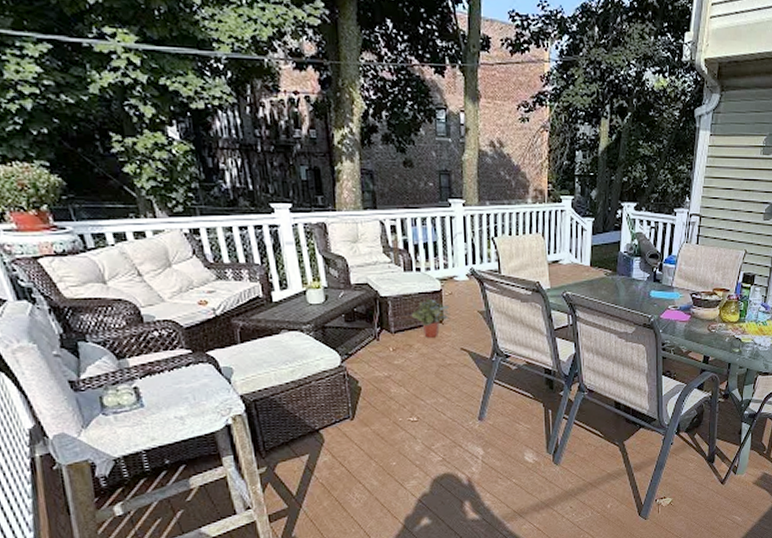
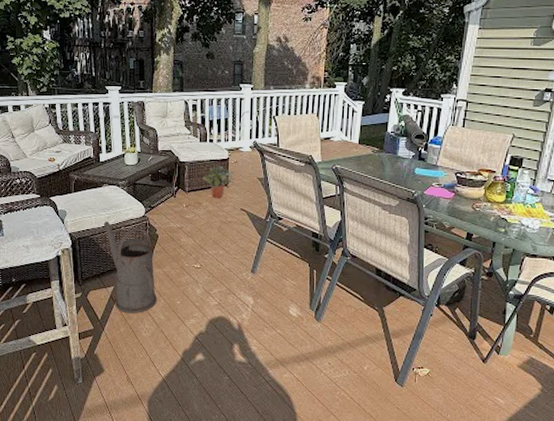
watering can: none [286,377,367,484] -> present [103,222,157,314]

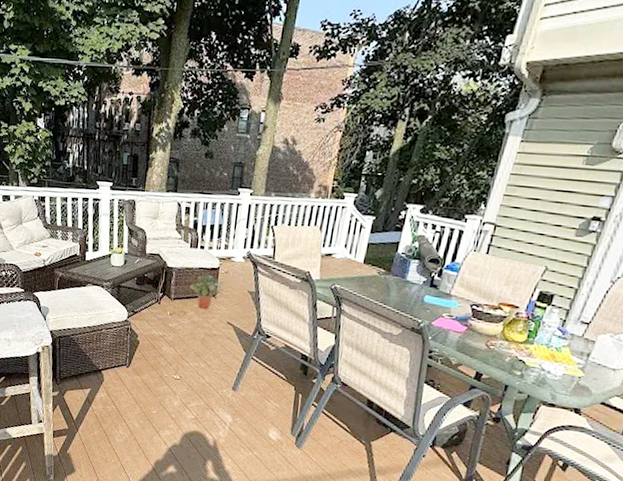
watering can: present [103,222,157,314] -> none [84,322,133,419]

